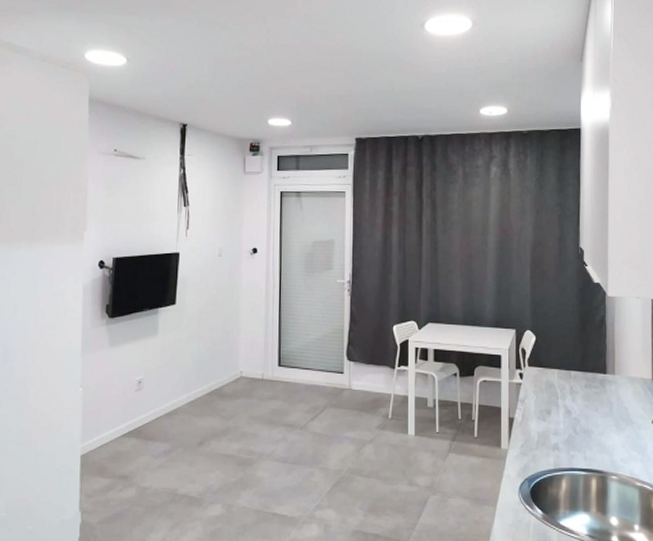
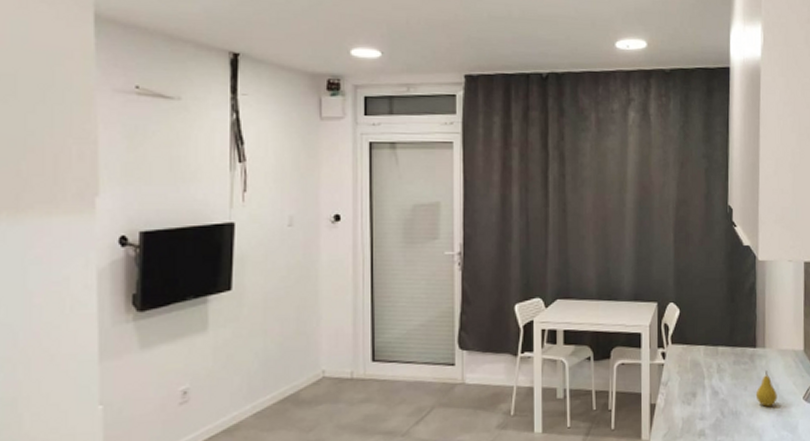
fruit: none [606,395,627,428] -> present [755,370,777,407]

